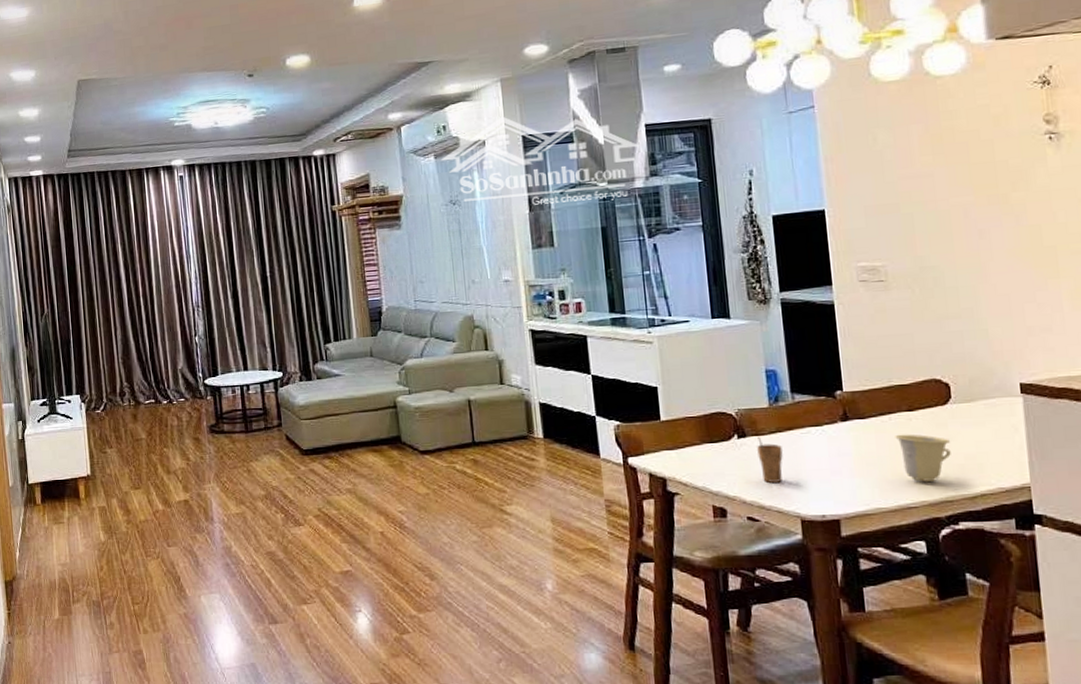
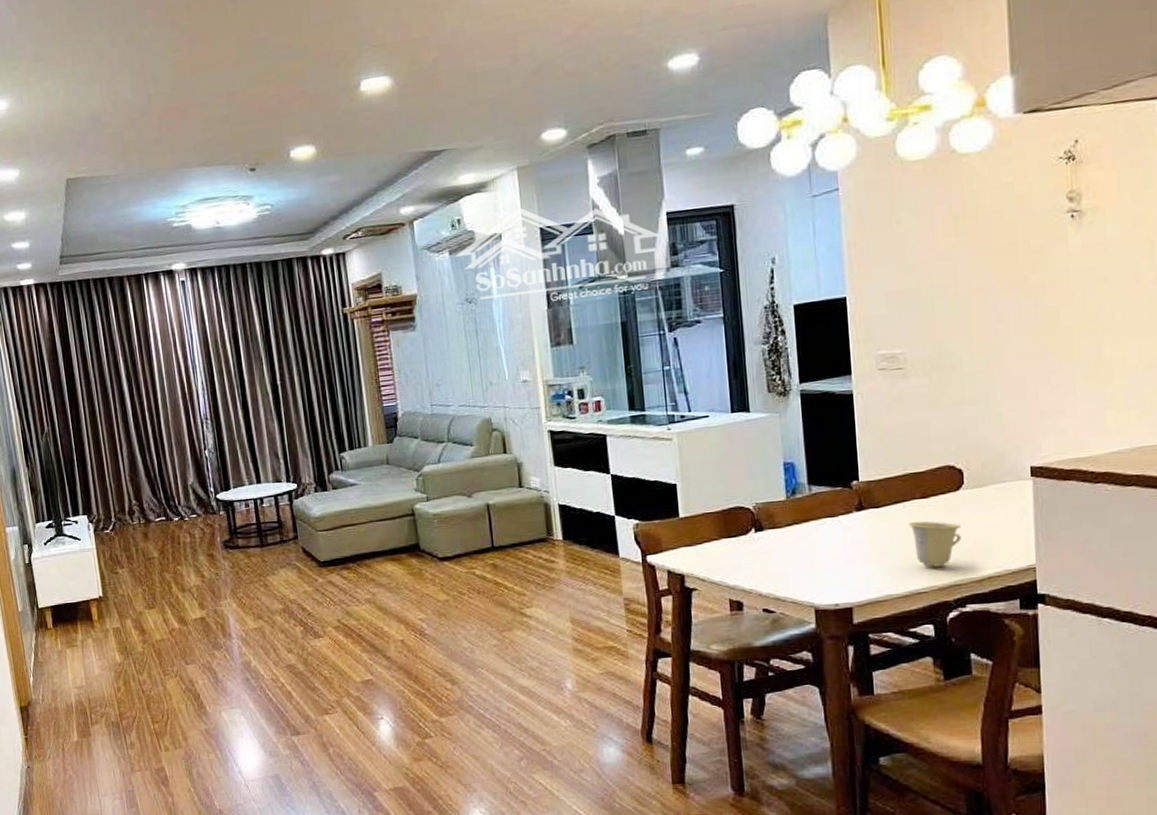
cup: present [757,436,783,483] -> none [774,529,799,575]

